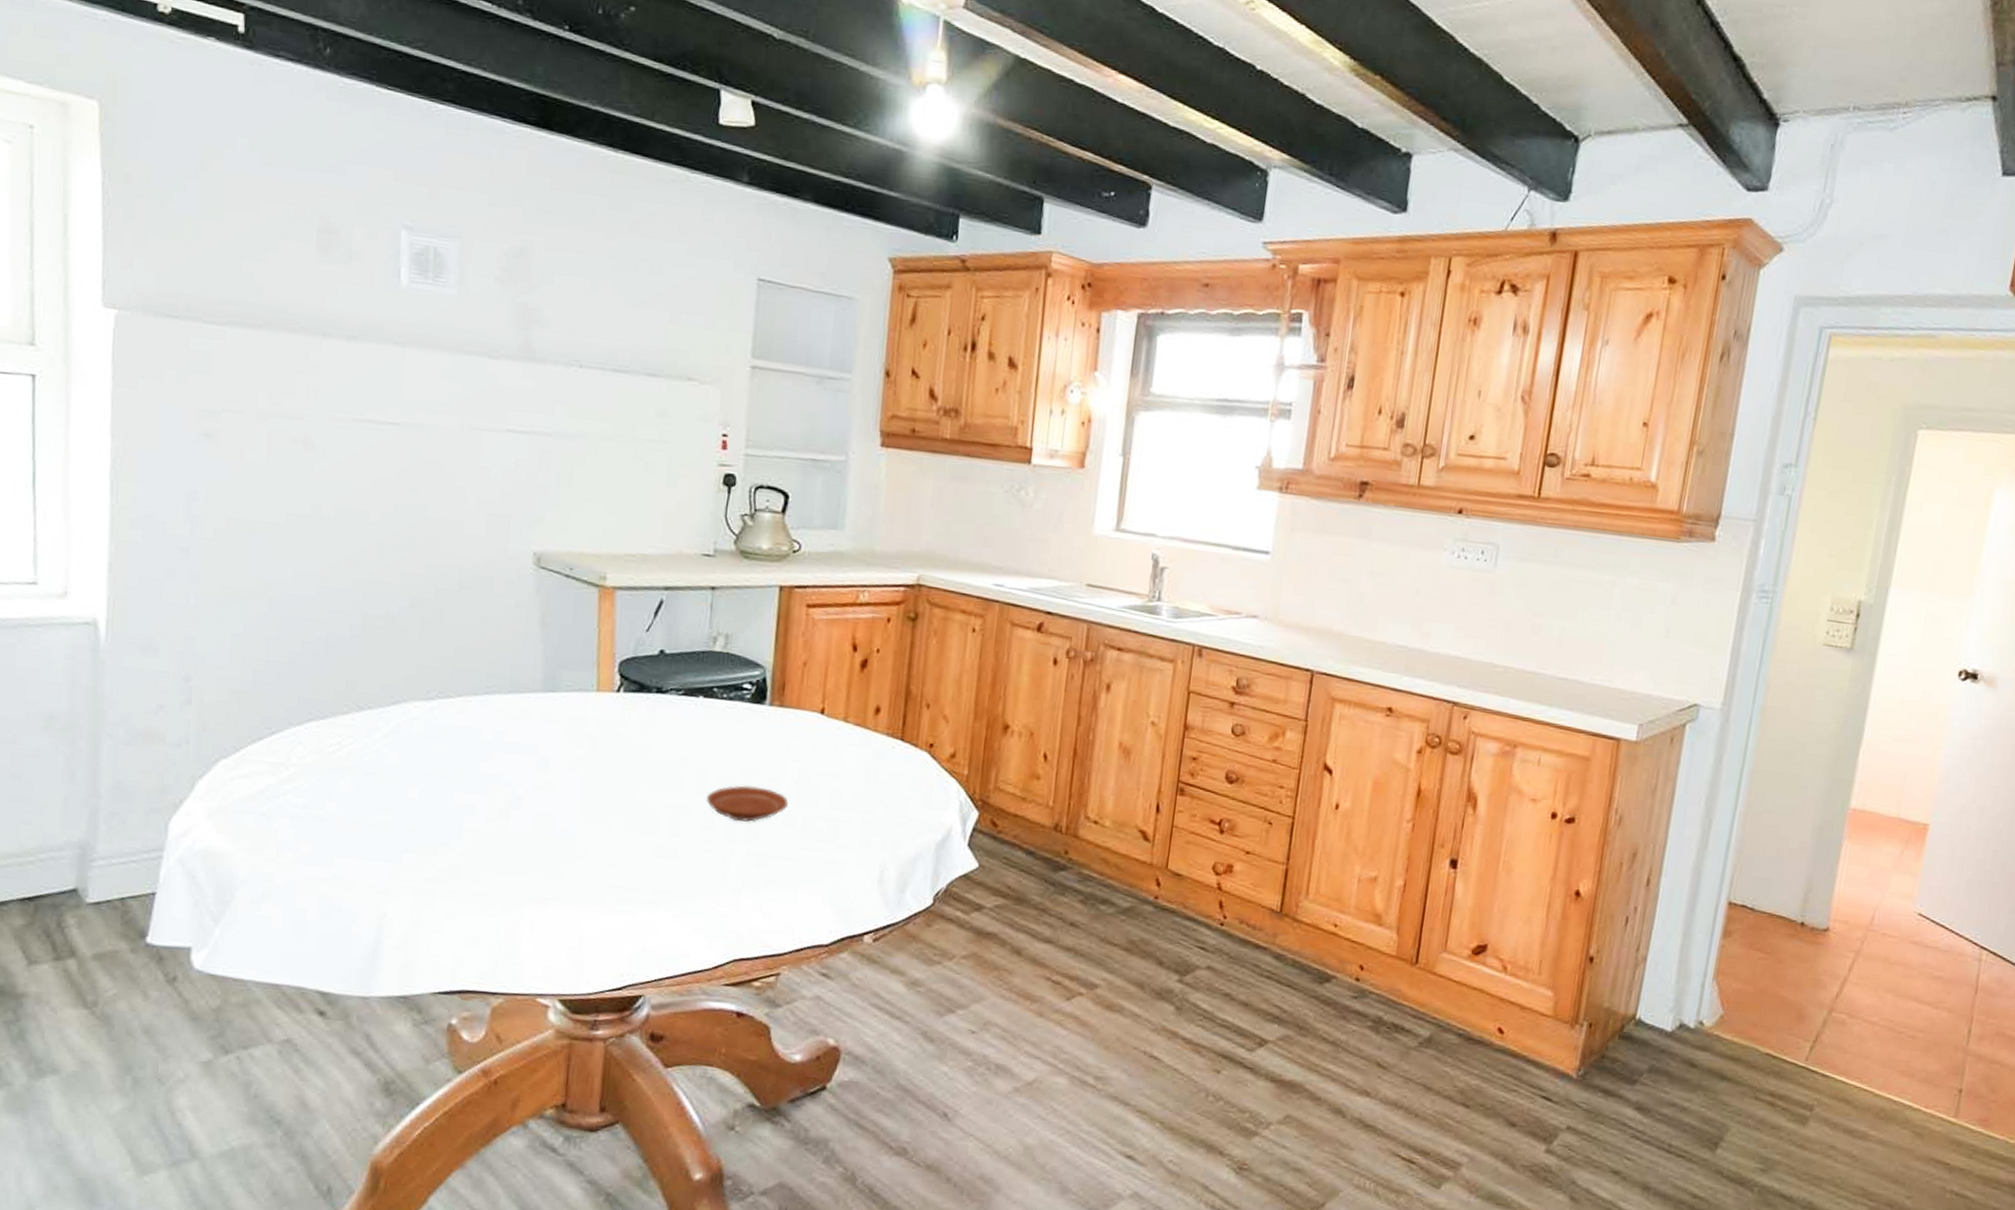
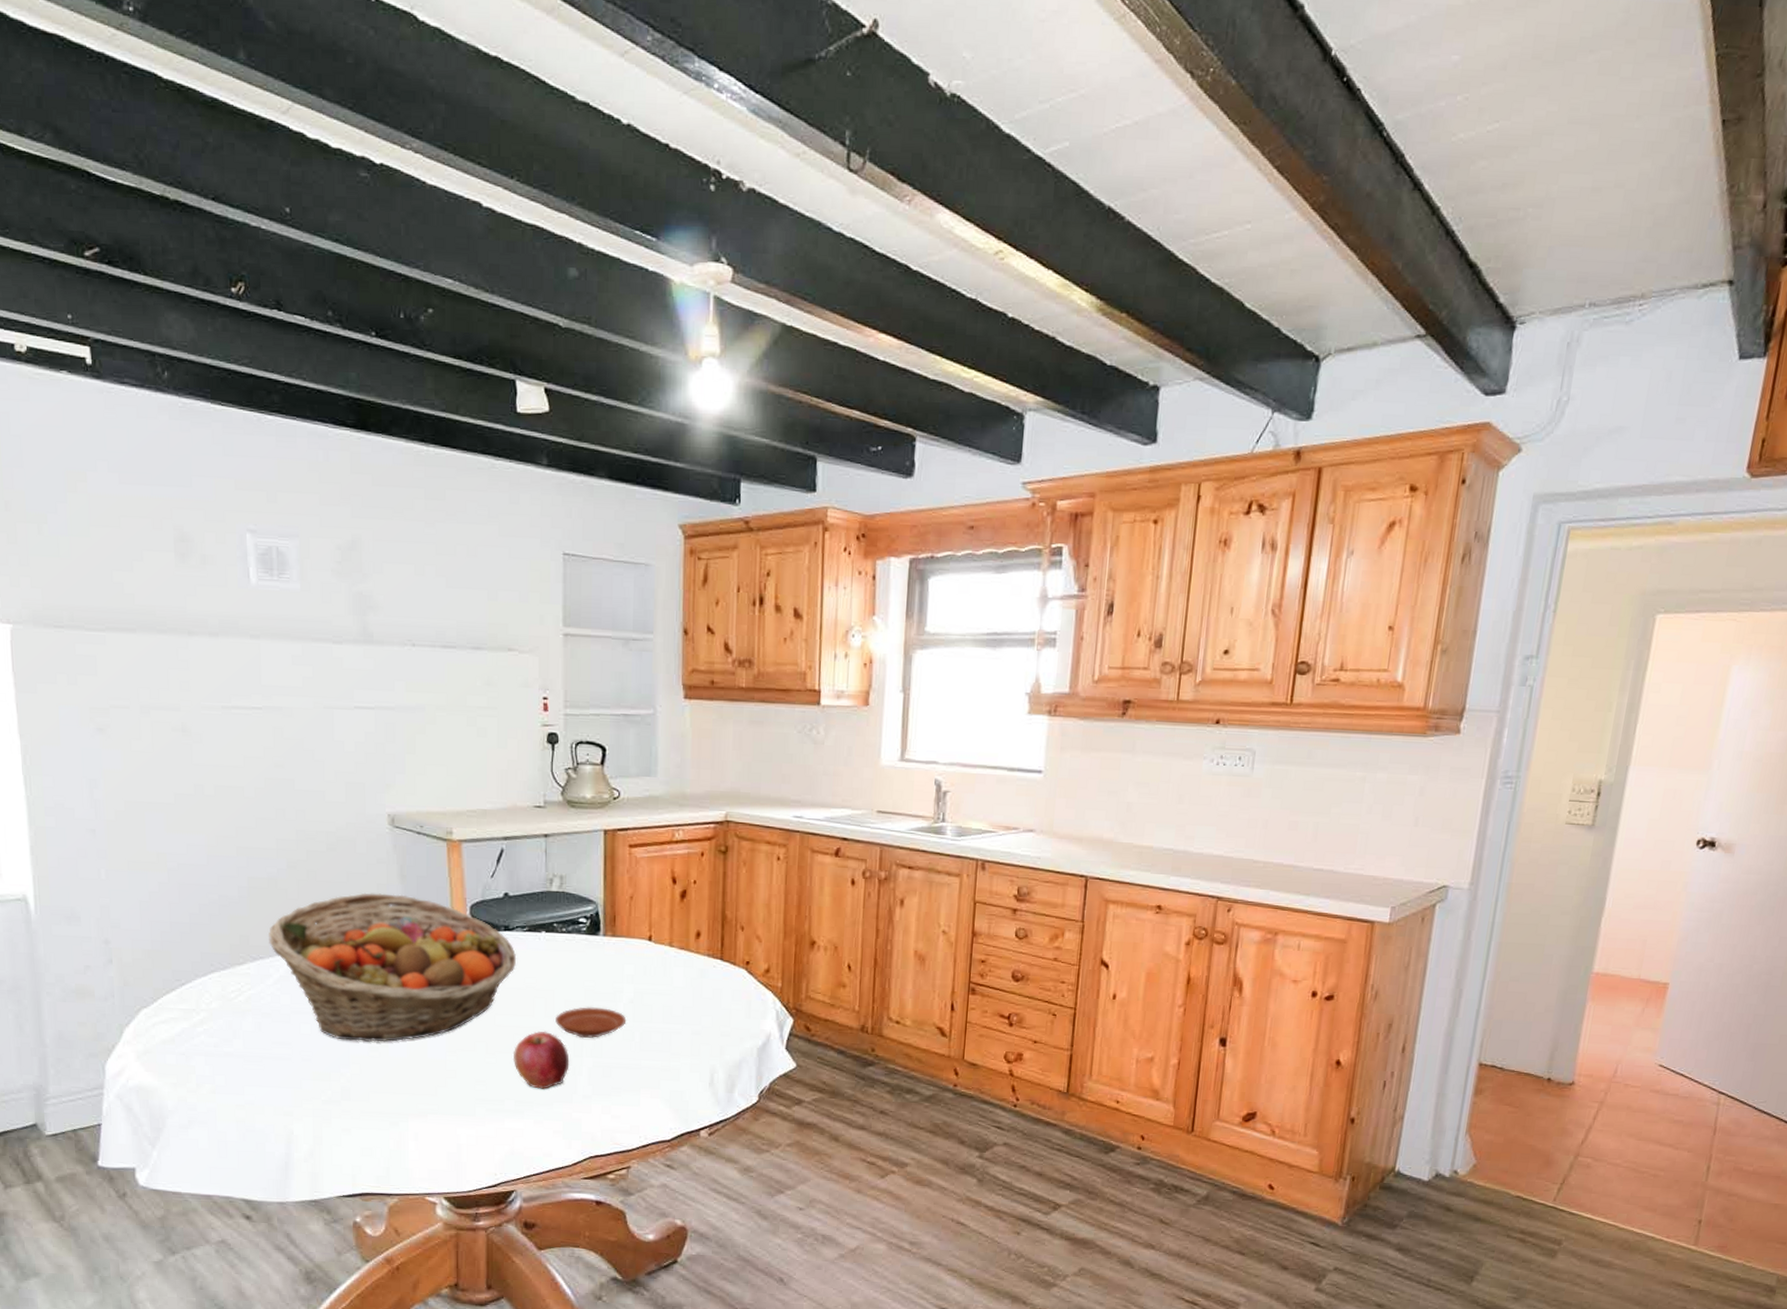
fruit basket: none [380,640,668,814] -> present [269,892,517,1042]
apple: none [653,810,719,878] -> present [512,1031,570,1089]

